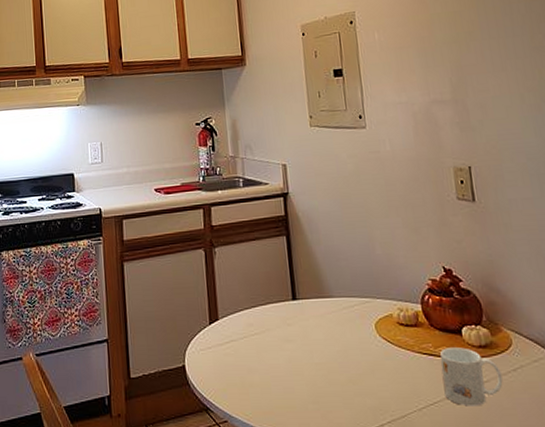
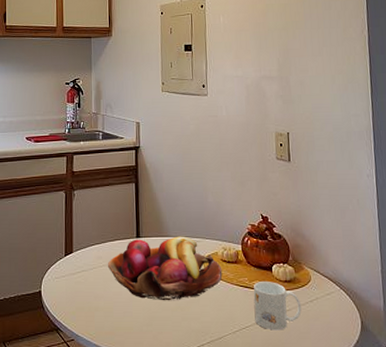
fruit basket: none [260,296,401,374] -> present [107,236,223,301]

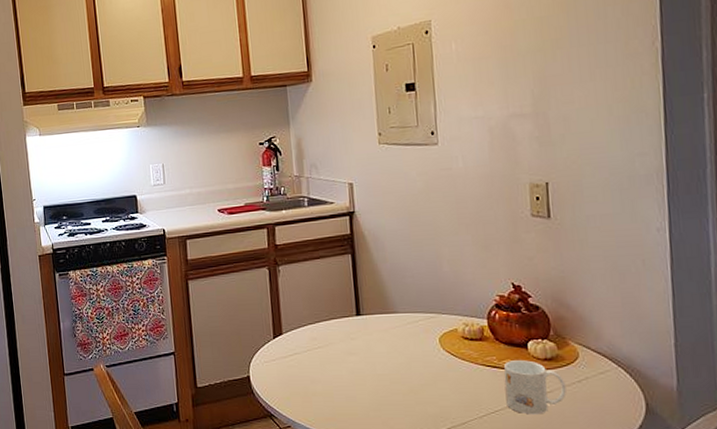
fruit basket: present [107,236,223,301] -> none [323,312,465,384]

